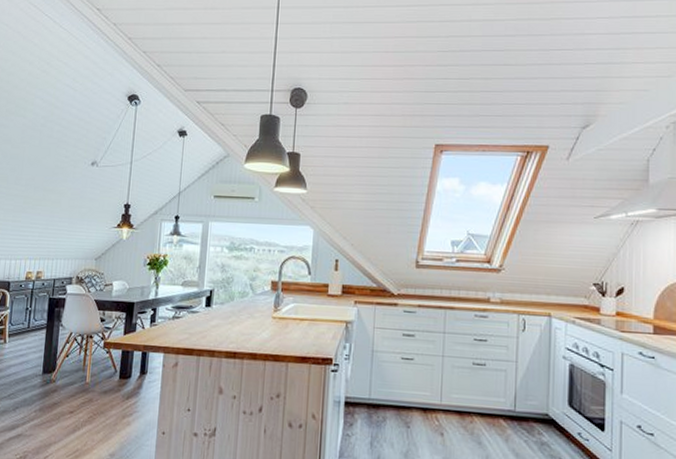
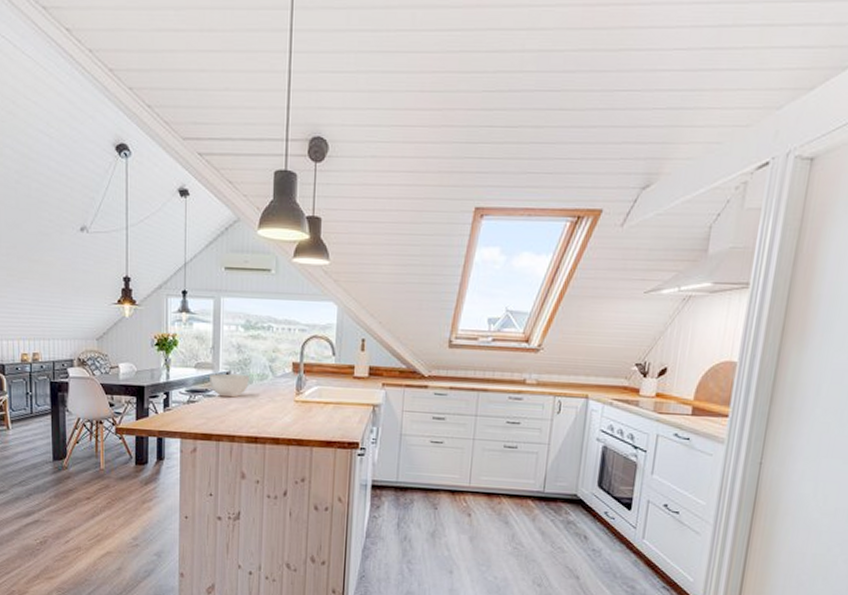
bowl: none [194,291,231,314] -> present [210,373,249,398]

